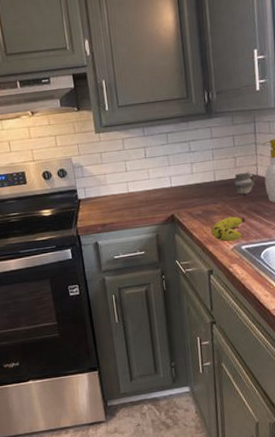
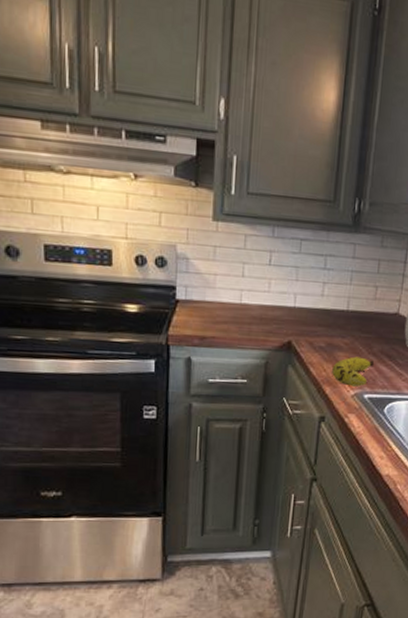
cup: present [234,172,256,195] -> none [369,306,397,333]

